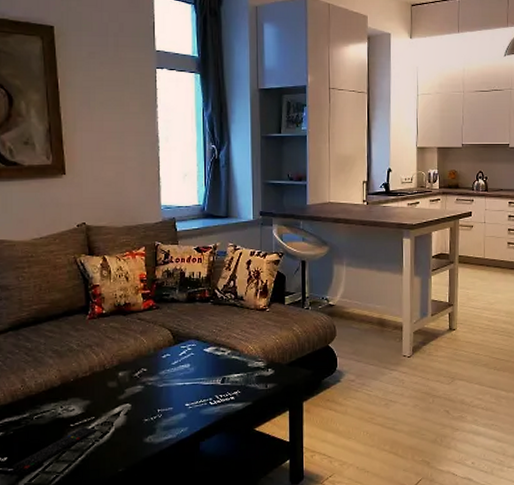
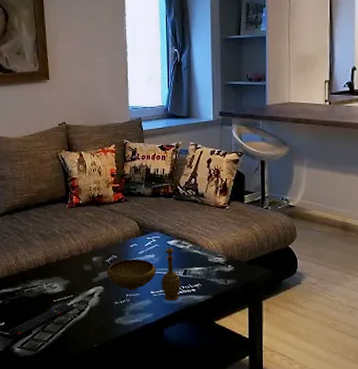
decorative bowl: none [134,355,218,412] -> present [106,248,181,301]

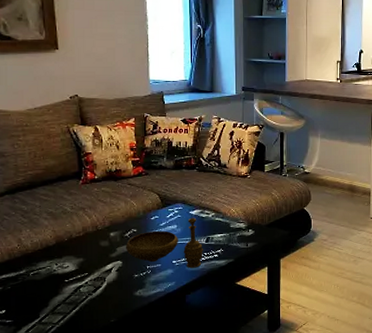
remote control: present [8,303,75,339] -> none [9,282,90,326]

